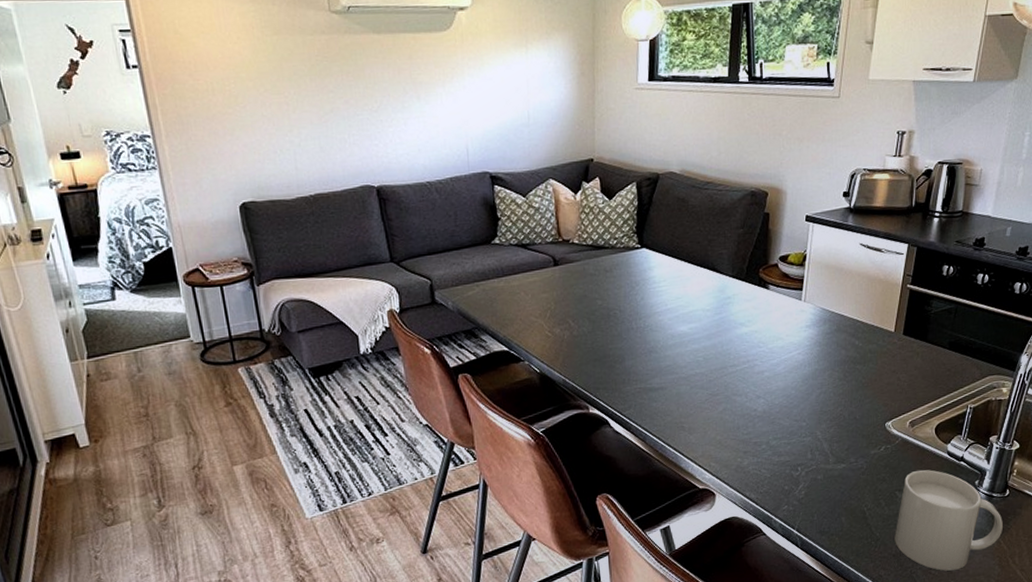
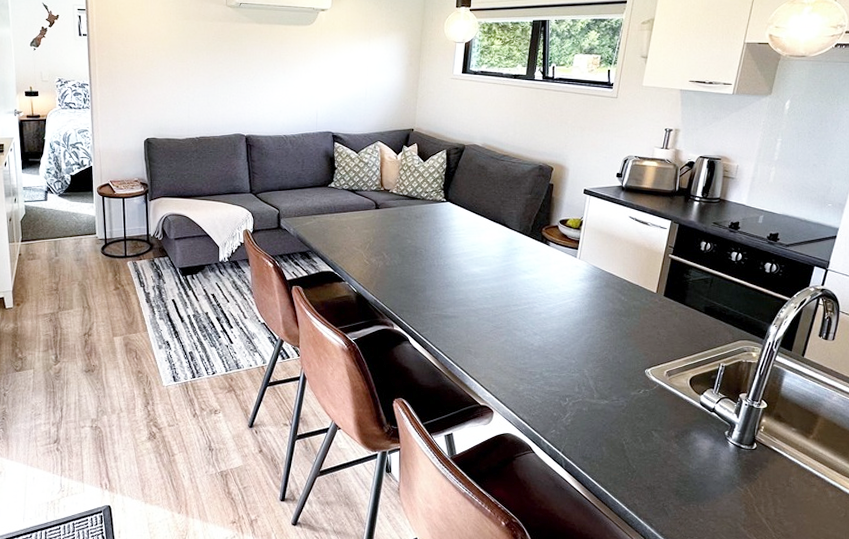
mug: present [894,469,1003,572] -> none [649,414,750,510]

